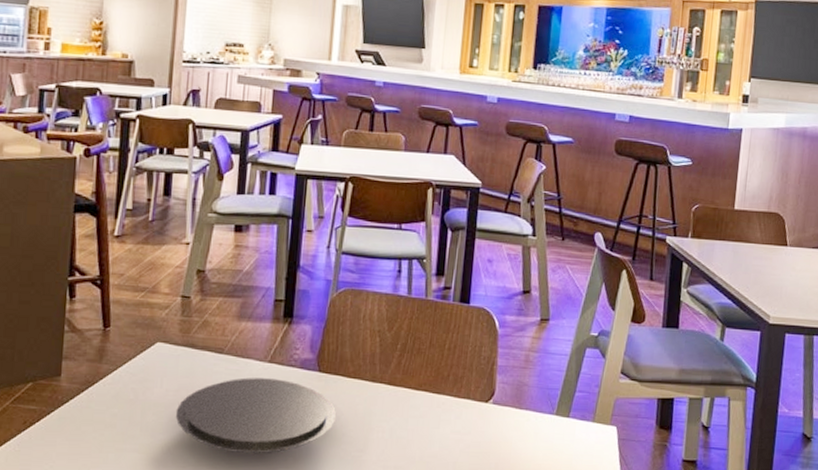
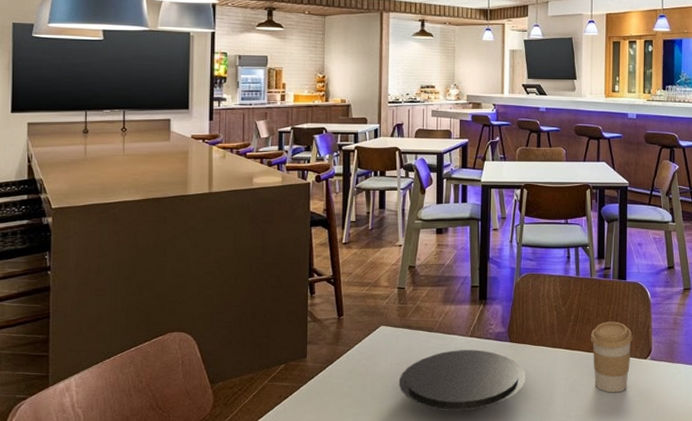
coffee cup: none [420,354,473,442] -> present [591,321,633,393]

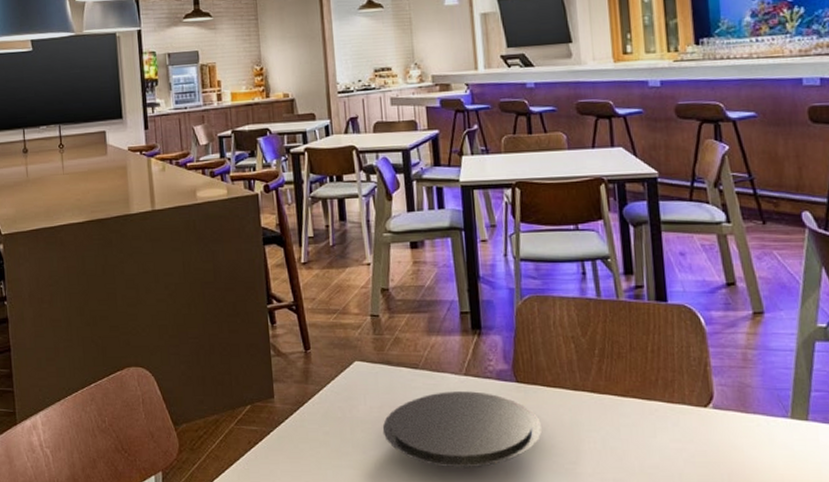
coffee cup: present [591,321,633,393] -> none [624,357,684,451]

